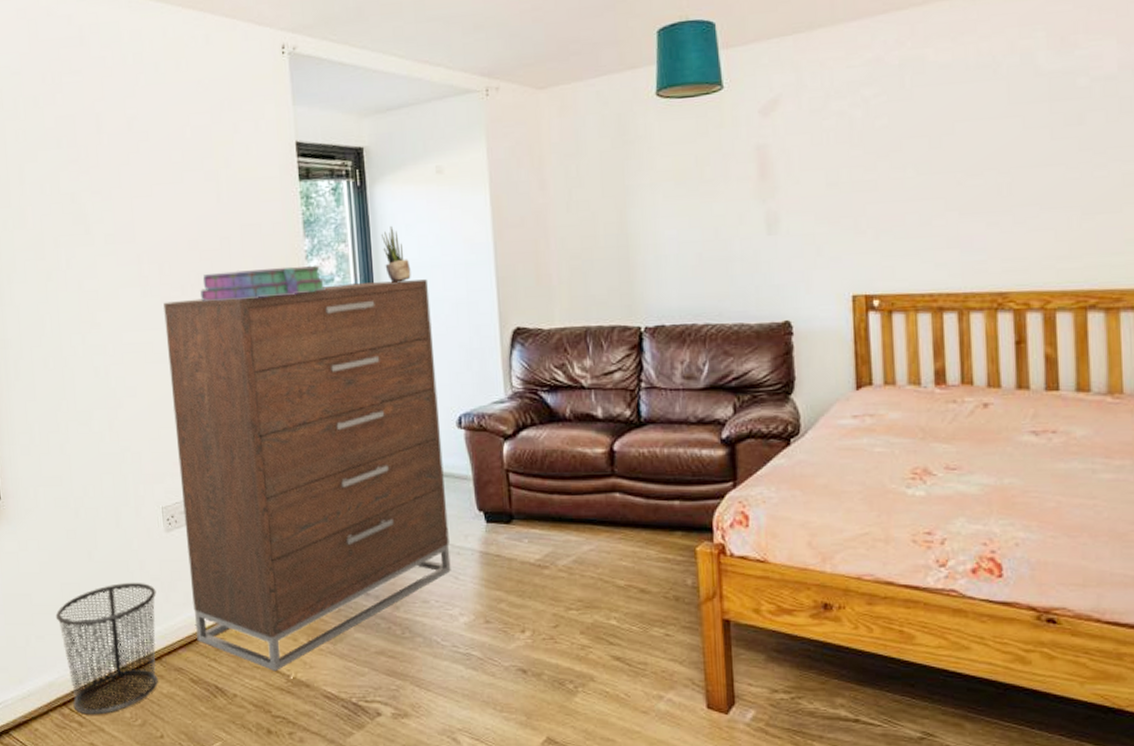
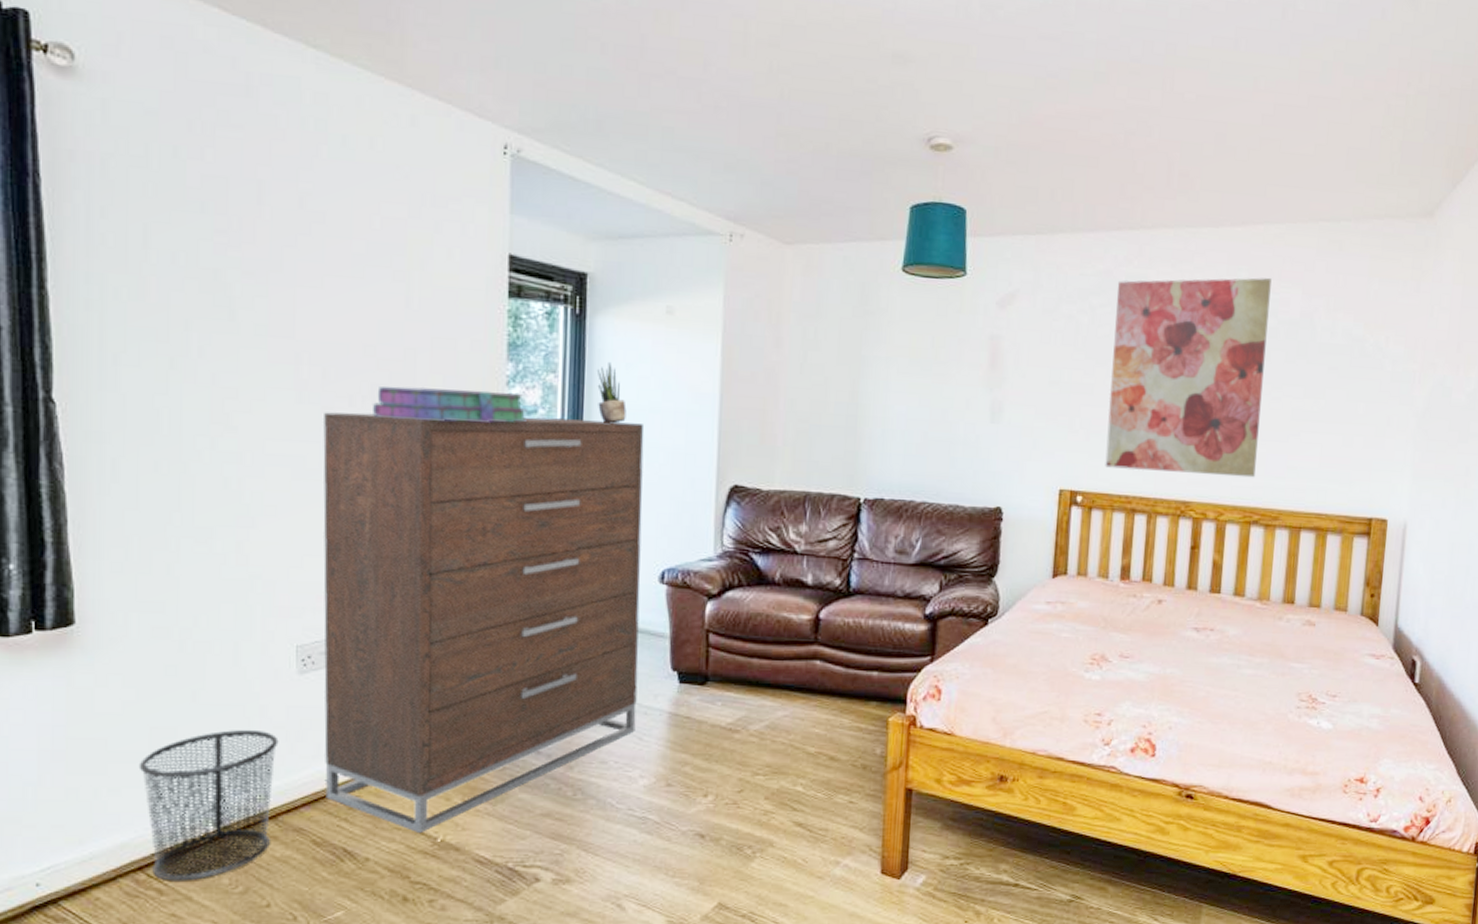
wall art: none [890,33,1085,266] -> present [1105,277,1272,478]

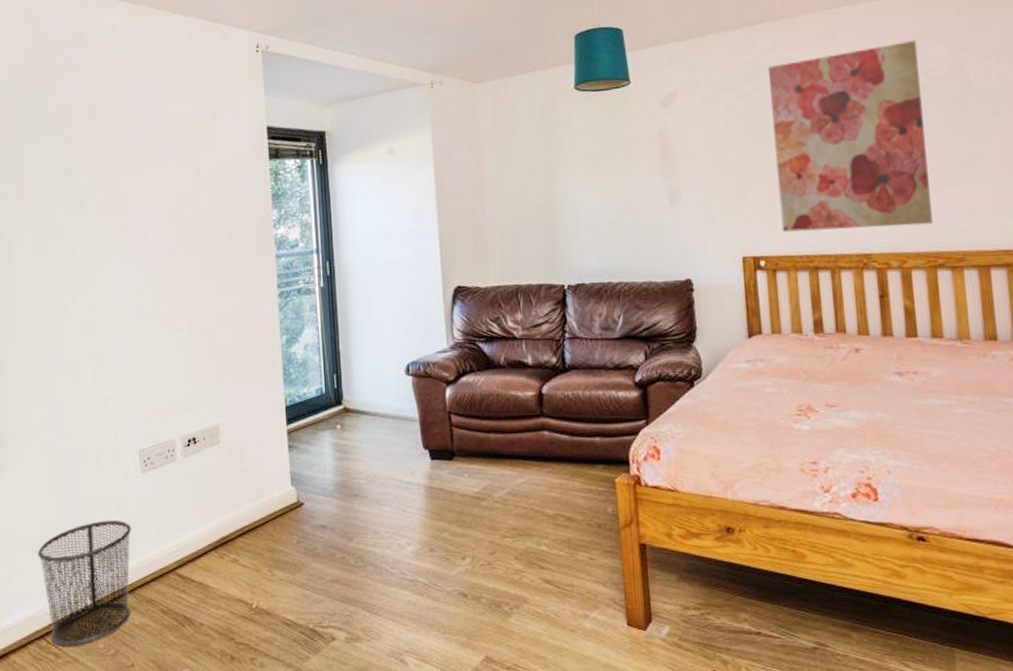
dresser: present [323,412,645,834] -> none [146,245,400,601]
stack of books: present [373,386,527,423] -> none [180,233,291,265]
potted plant: present [596,363,627,424] -> none [339,199,366,248]

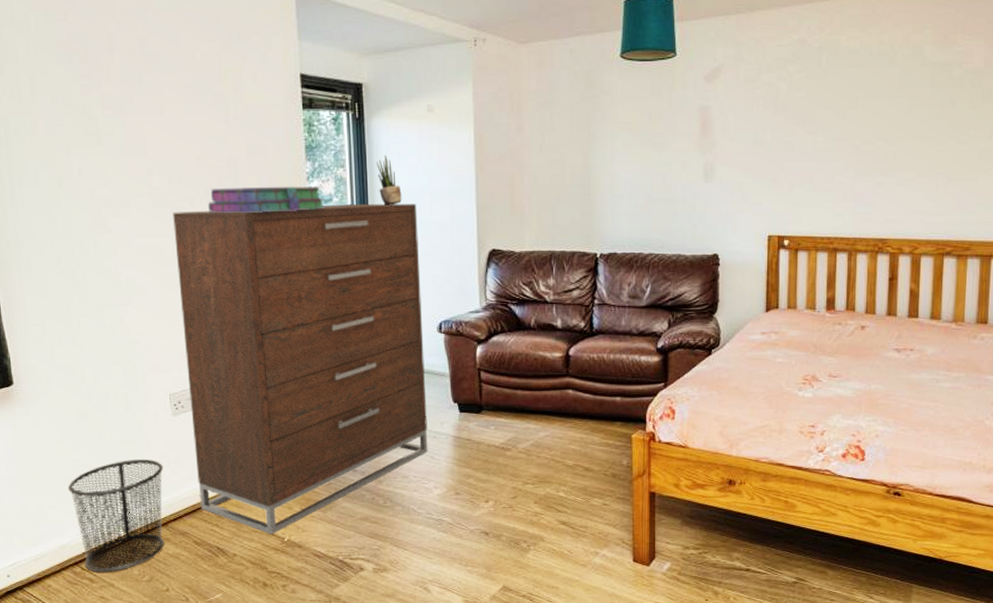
dresser: none [146,245,400,601] -> present [173,204,428,535]
stack of books: none [180,233,291,265] -> present [208,186,325,213]
potted plant: none [339,199,366,248] -> present [376,156,402,205]
wall art: present [767,41,933,232] -> none [808,33,955,215]

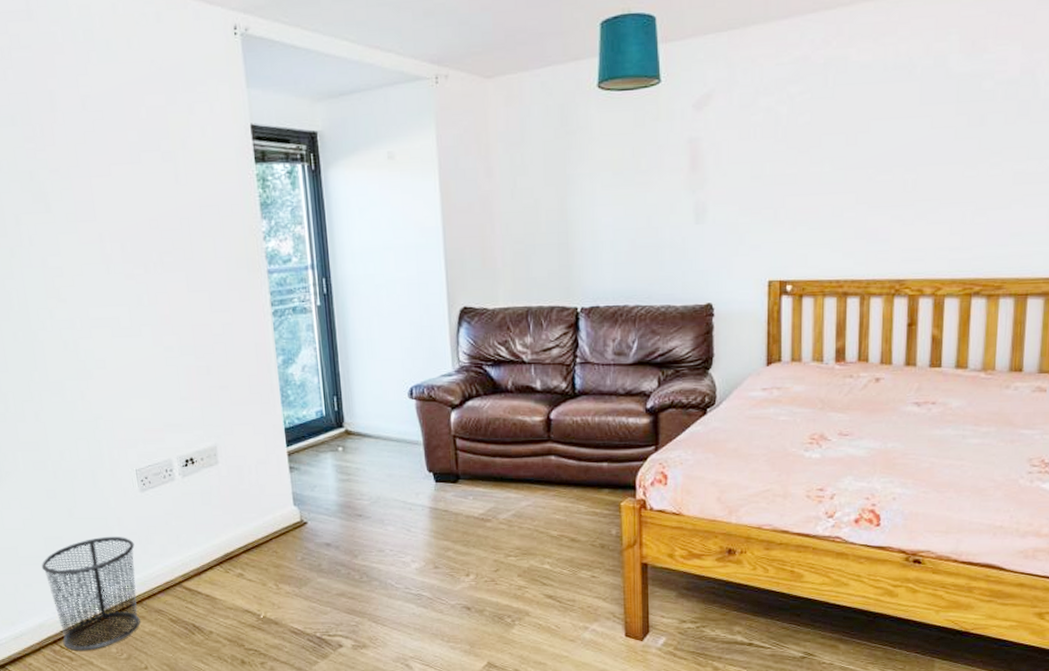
dresser: present [173,204,428,535] -> none [127,261,404,612]
stack of books: present [208,186,325,213] -> none [163,247,284,279]
potted plant: present [376,156,402,205] -> none [335,210,365,264]

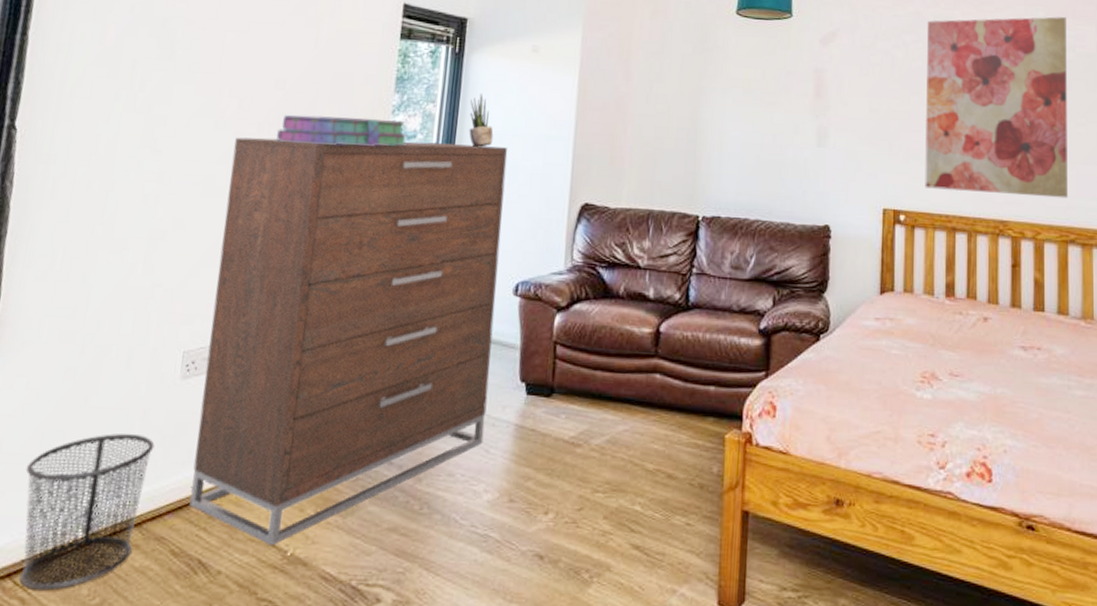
dresser: none [127,261,404,612] -> present [189,137,508,546]
stack of books: none [163,247,284,279] -> present [276,114,408,147]
potted plant: none [335,210,365,264] -> present [469,94,494,147]
wall art: none [813,38,986,255] -> present [925,16,1068,199]

